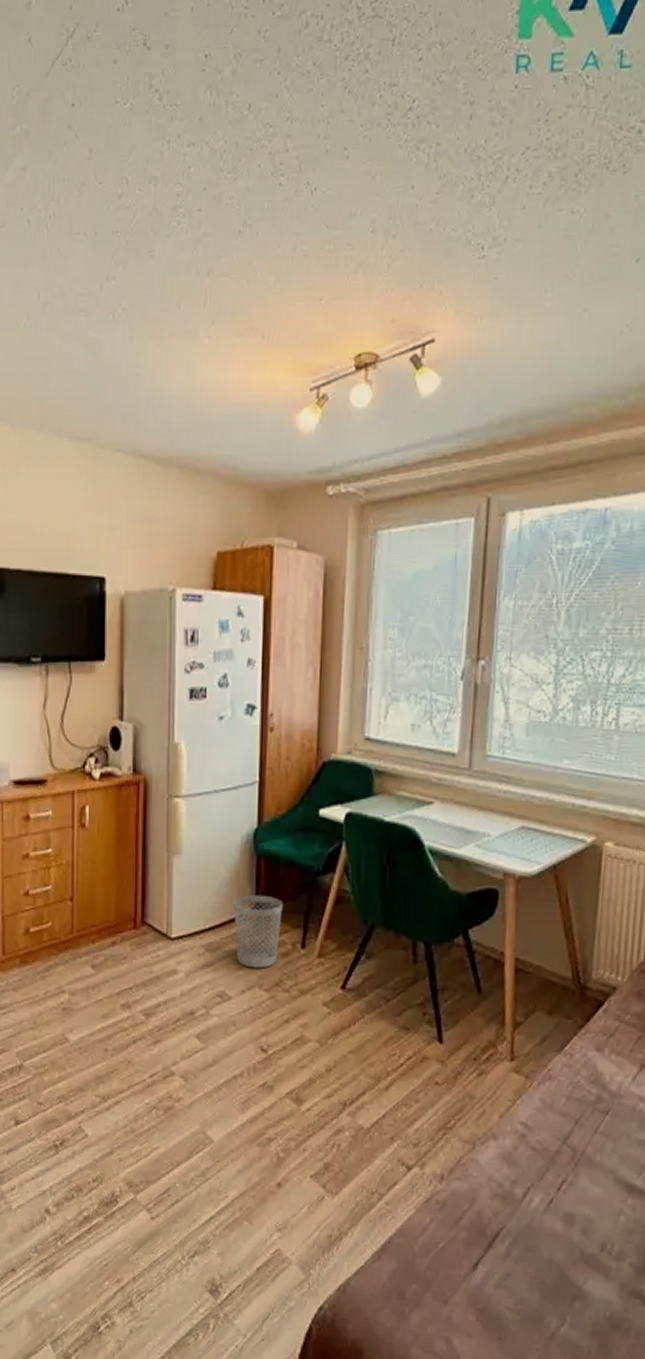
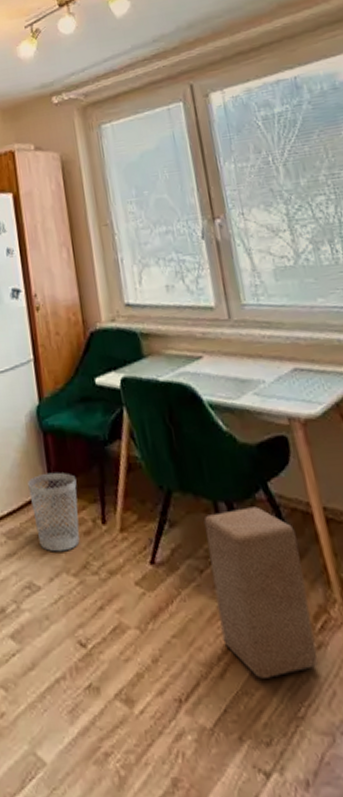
wooden block: none [395,949,484,1095] -> present [204,506,318,678]

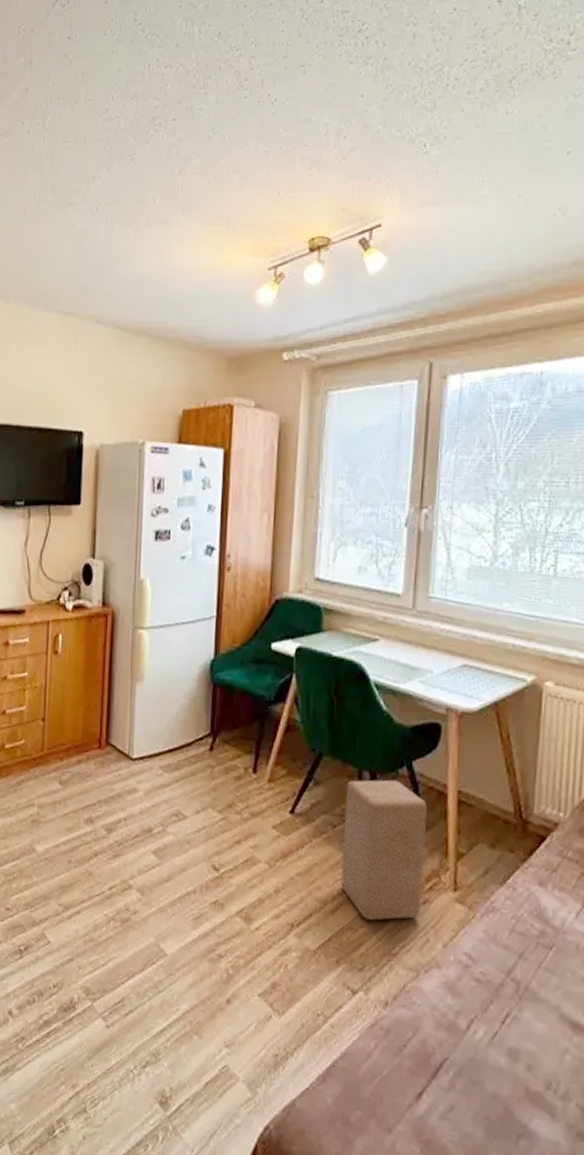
wastebasket: present [28,472,80,552] -> none [190,721,236,791]

